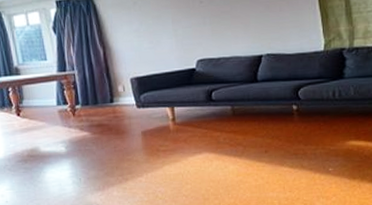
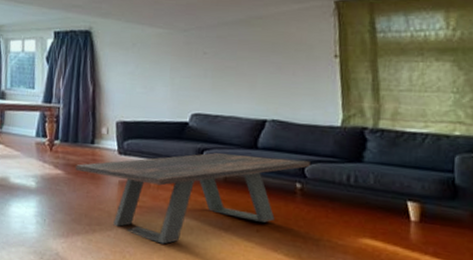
coffee table: none [99,85,302,179] -> present [75,153,310,244]

